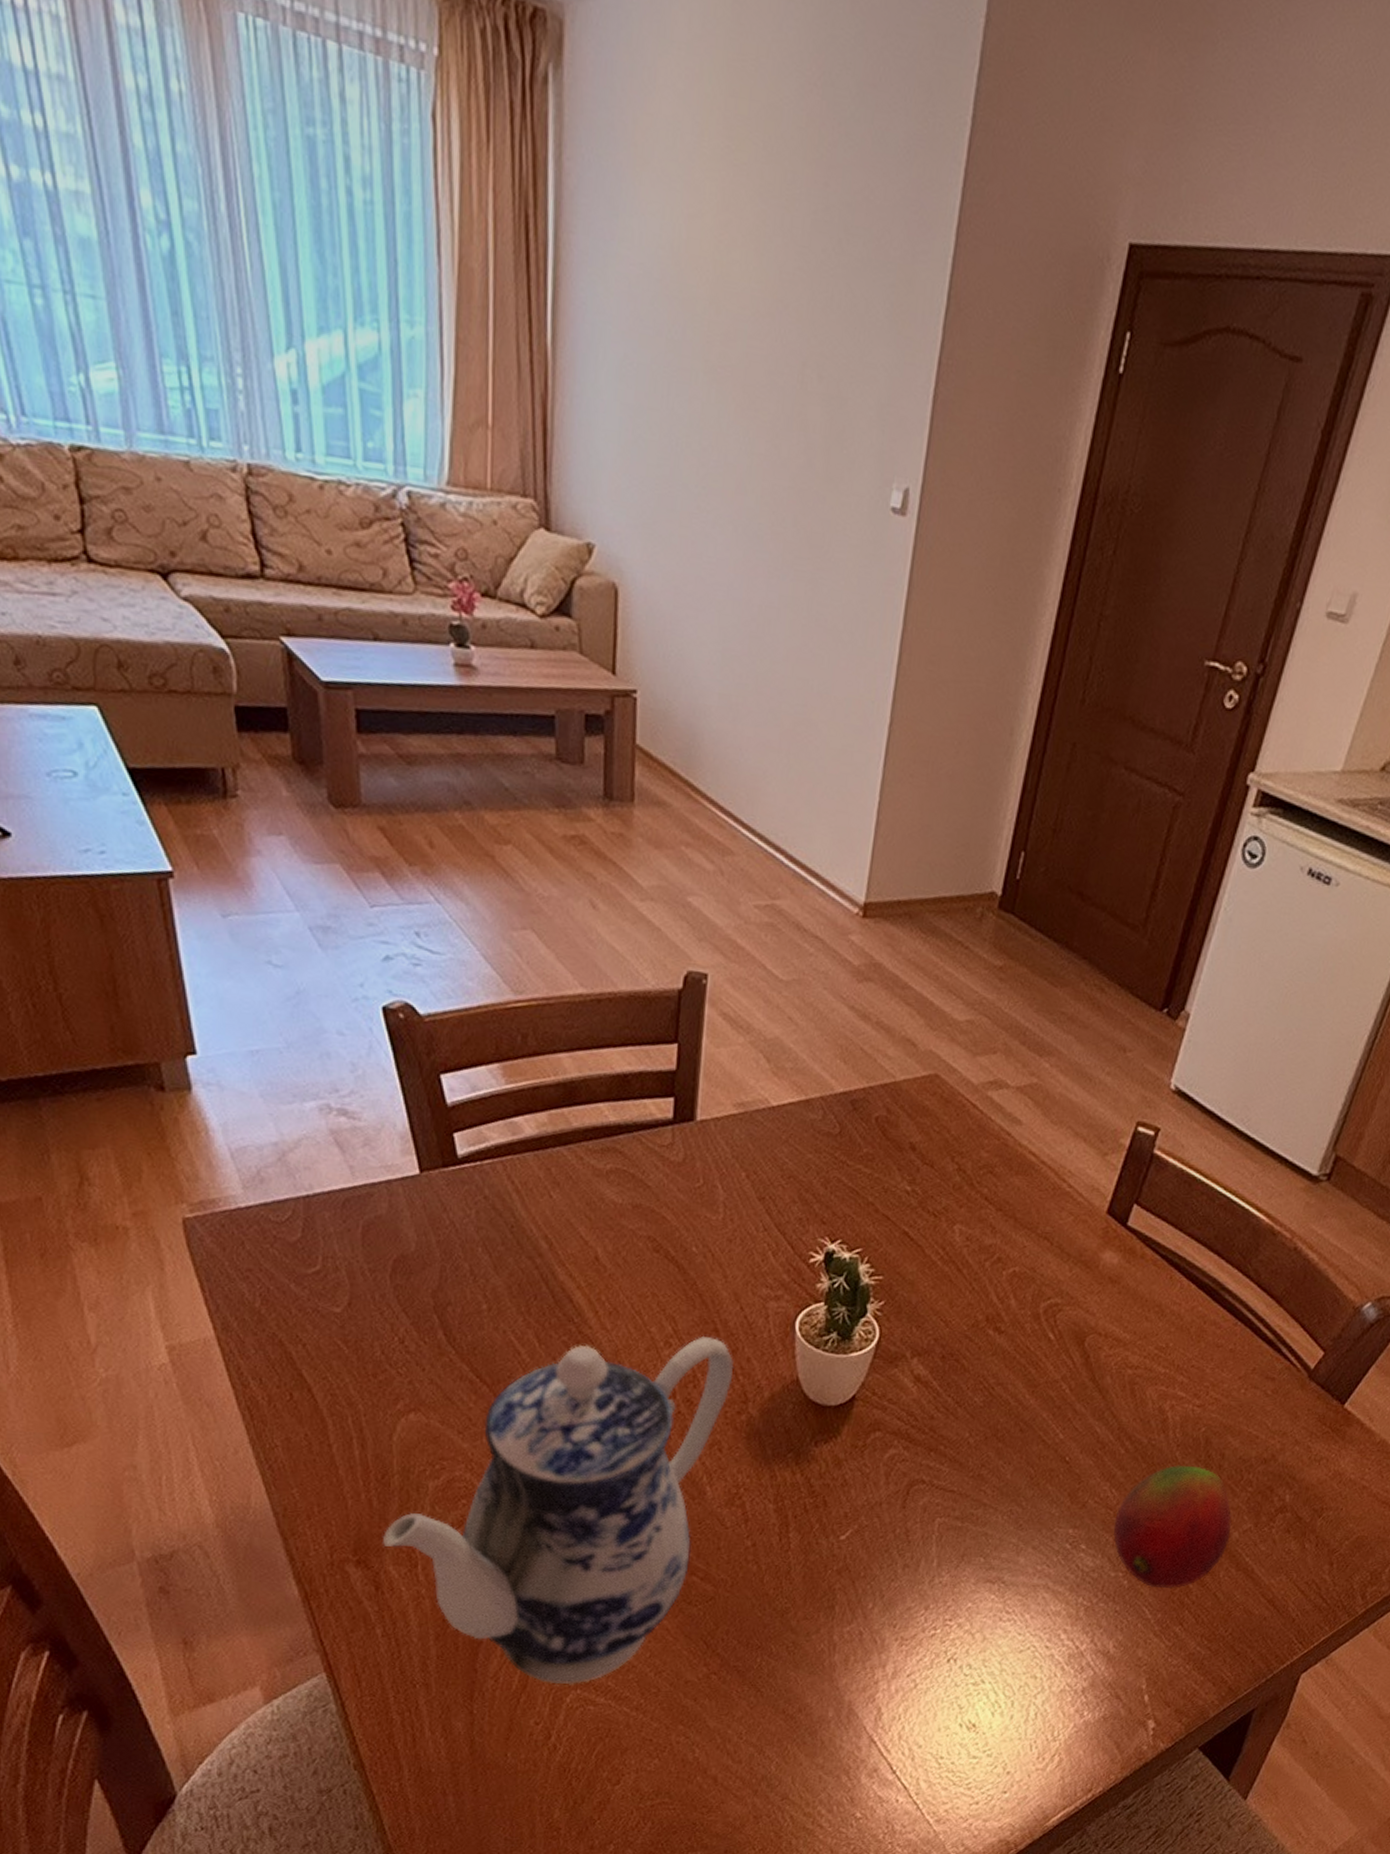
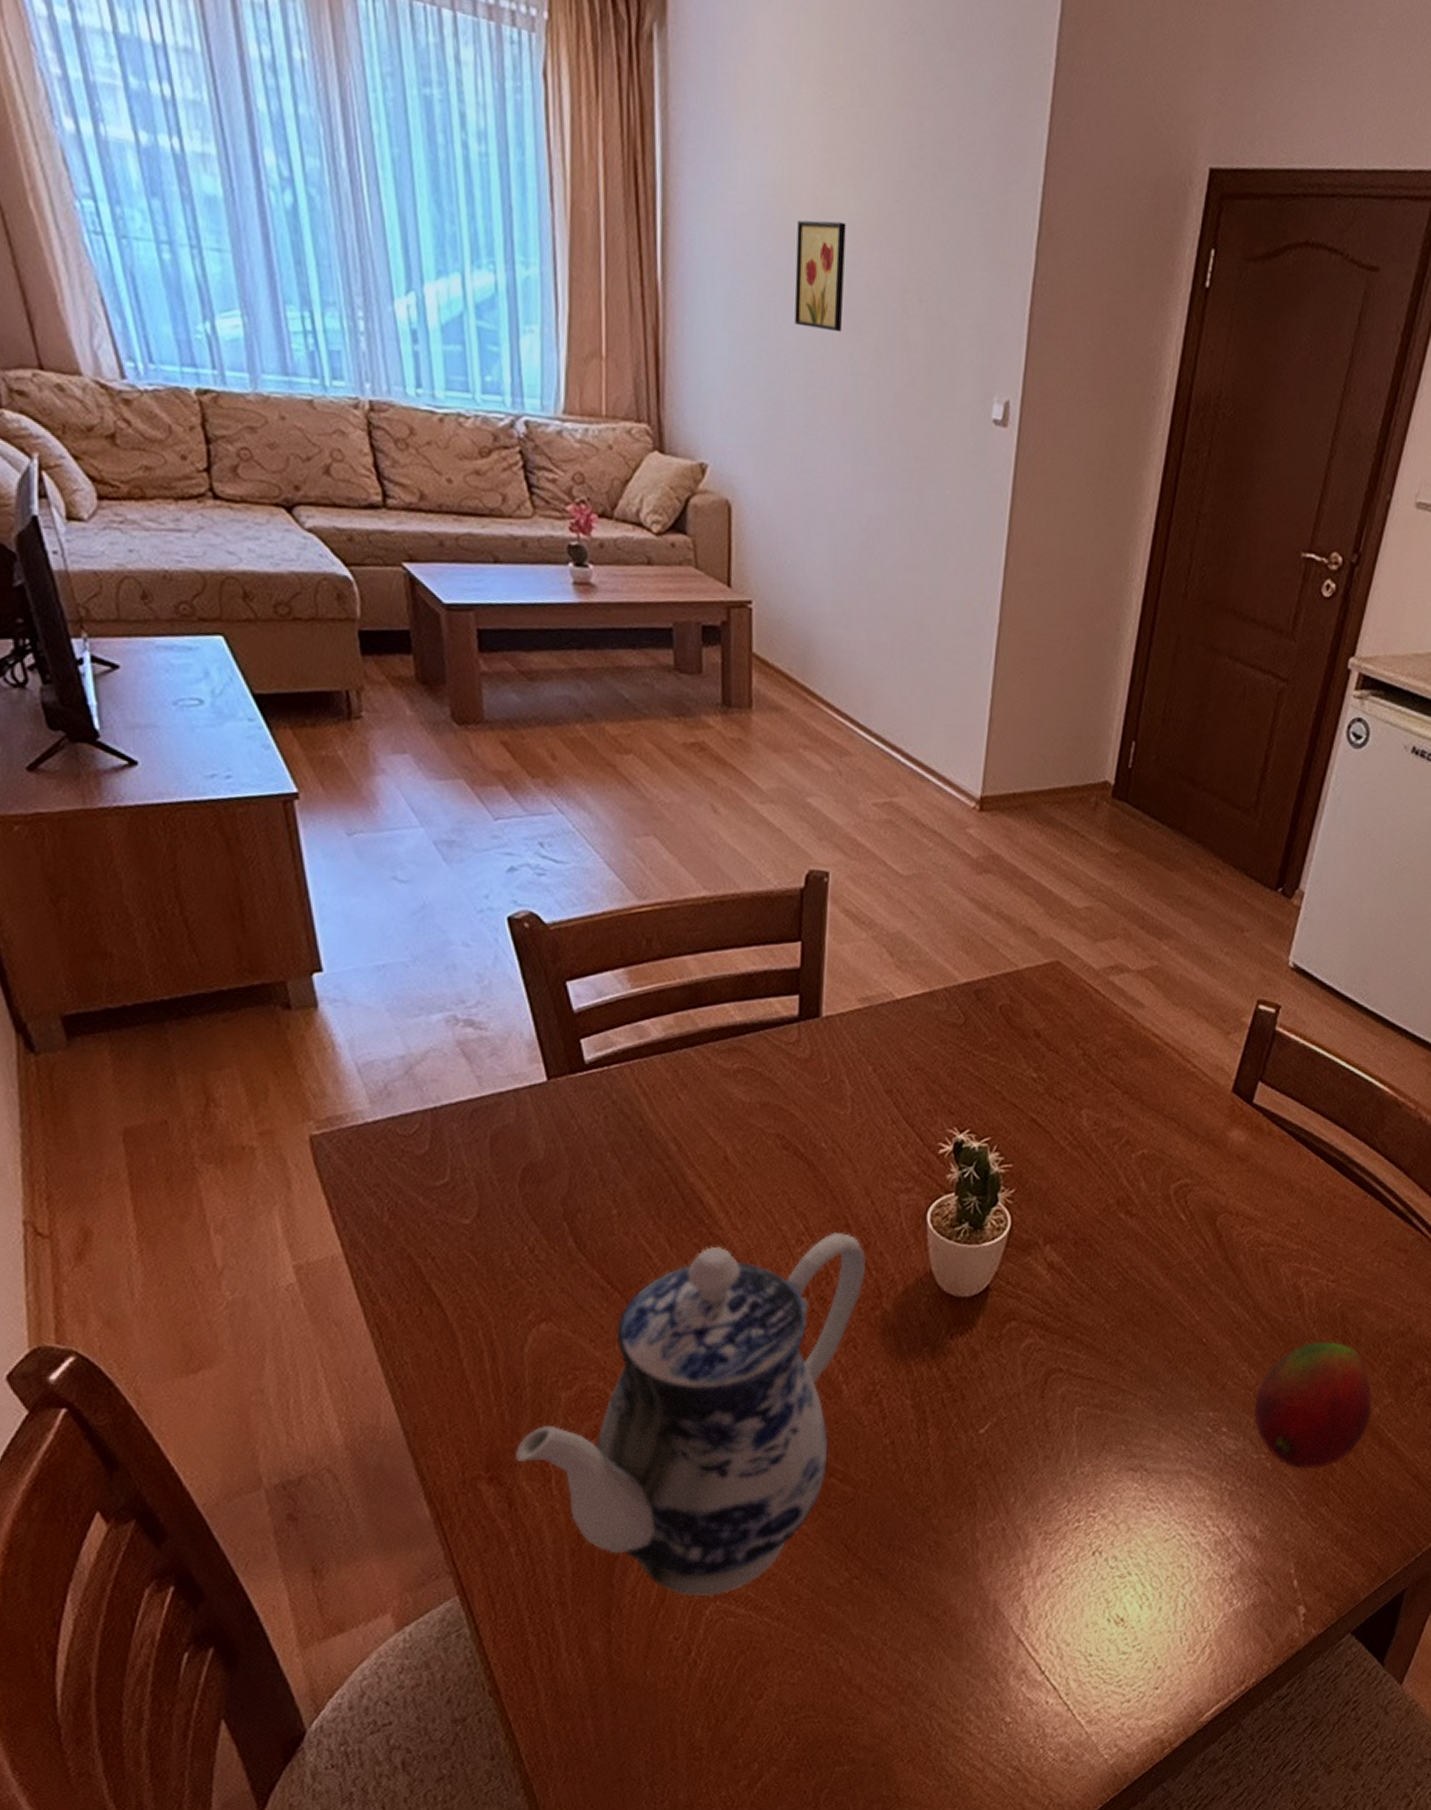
wall art: none [688,285,746,409] -> present [794,220,846,333]

